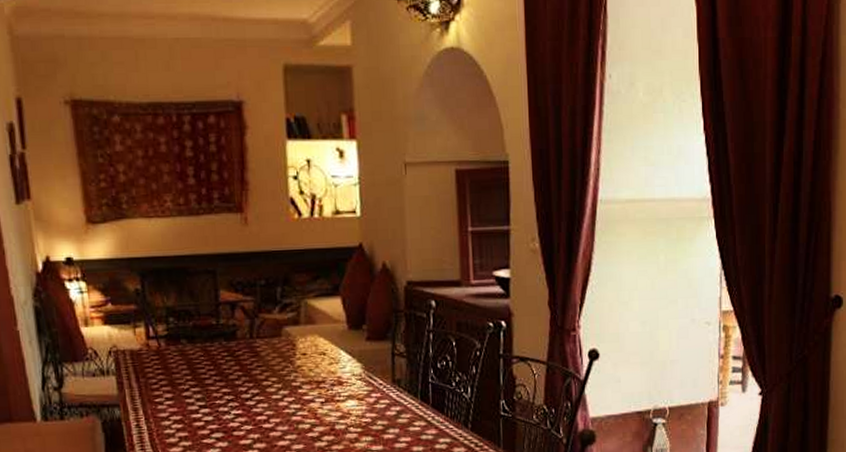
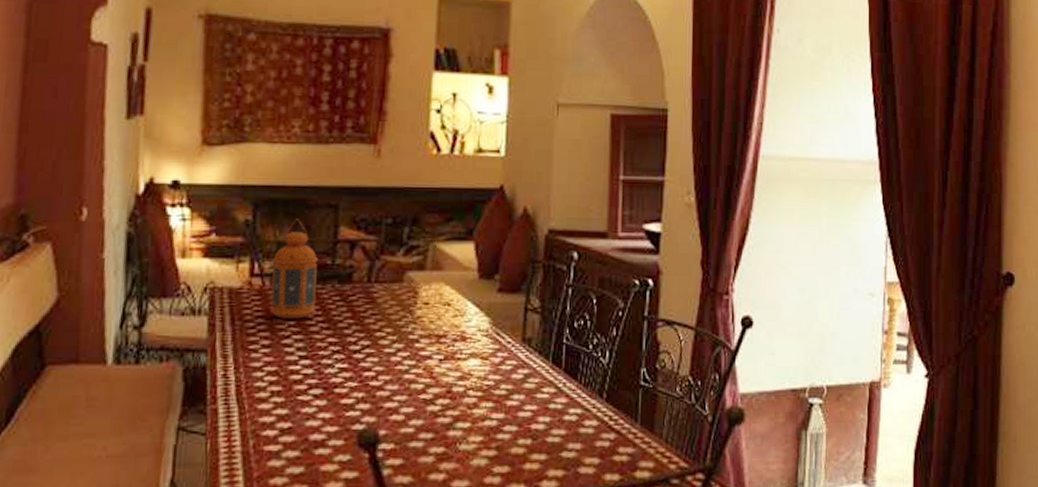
lantern: none [164,285,208,375] -> present [269,219,319,319]

